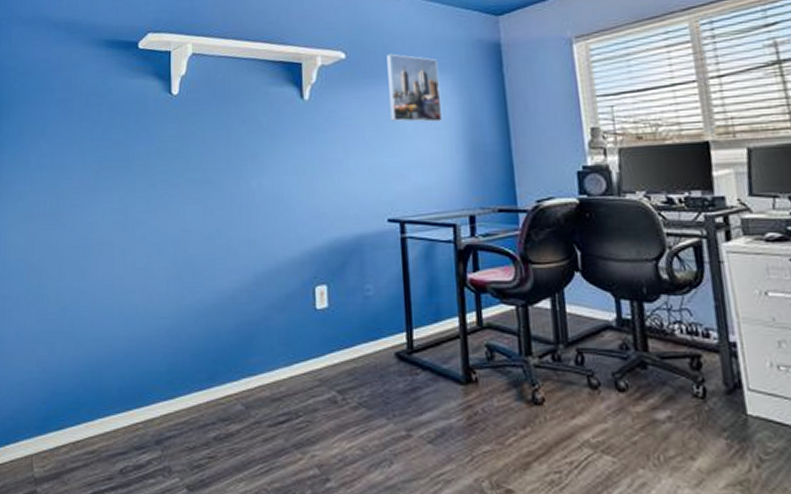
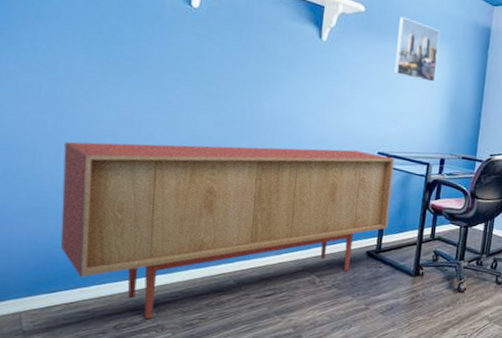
sideboard: none [66,221,417,461] -> present [60,142,395,320]

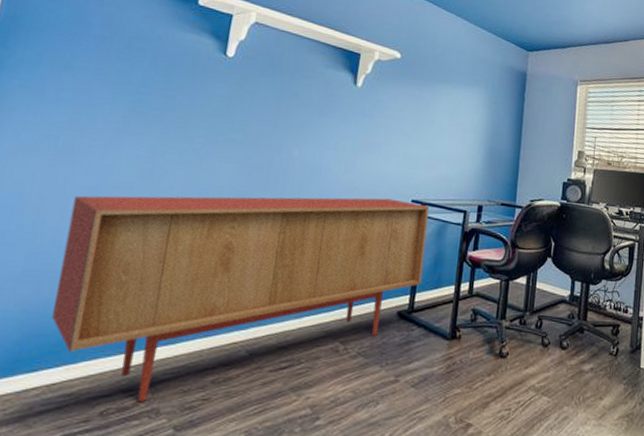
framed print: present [394,16,441,83] -> none [429,62,476,127]

